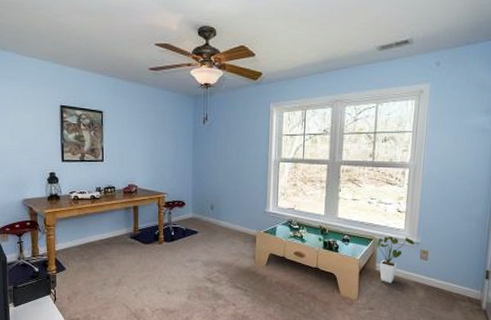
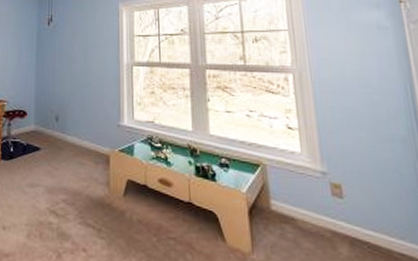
house plant: present [375,236,415,283] -> none [265,161,320,231]

